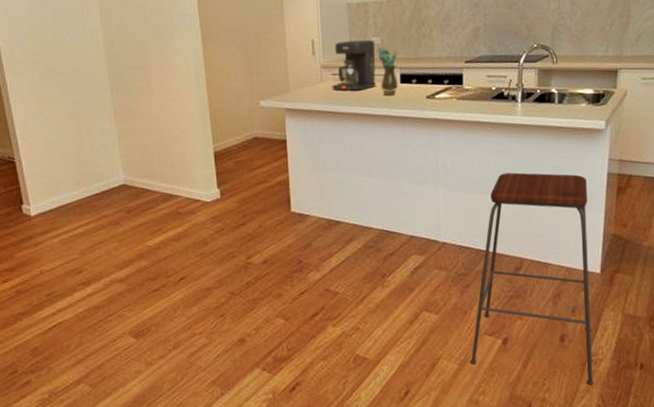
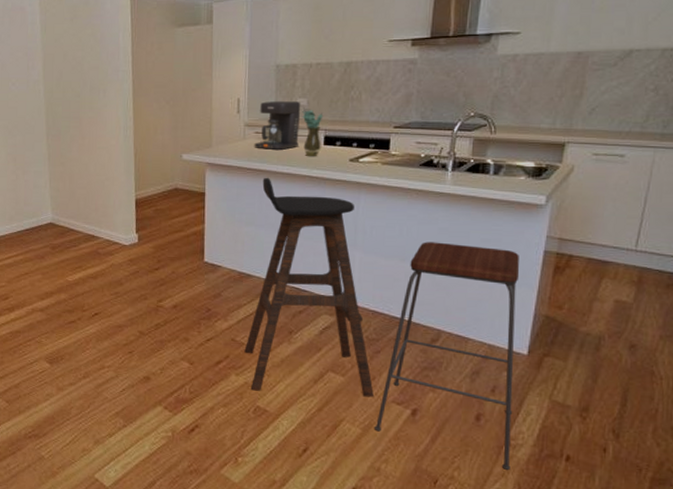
bar stool: none [339,119,467,340] -> present [244,177,374,397]

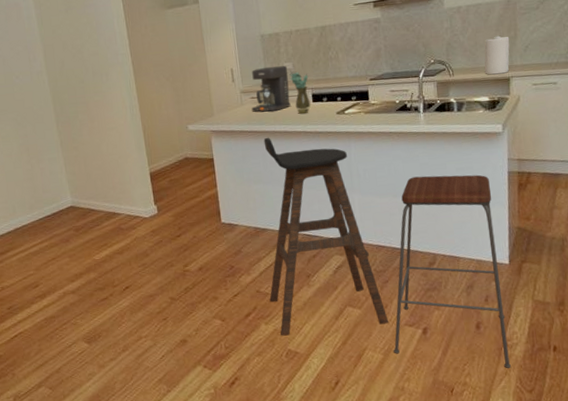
paper towel holder: none [535,93,573,138] -> present [484,35,510,75]

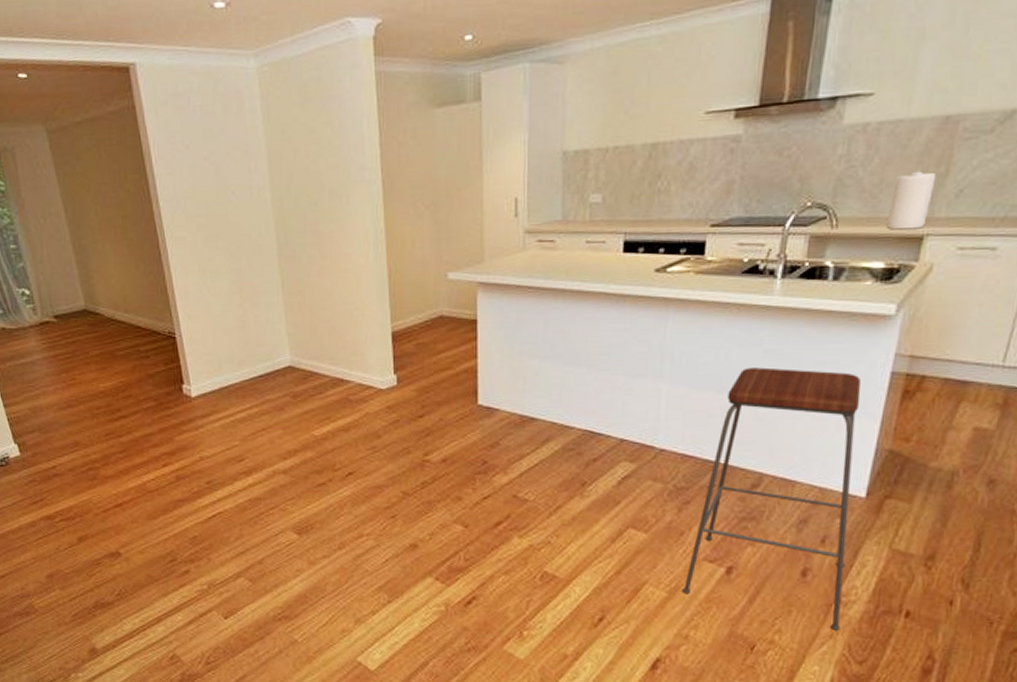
coffee maker: present [251,66,291,112] -> none [536,197,595,262]
bar stool: present [263,137,388,336] -> none [528,296,682,556]
vase: present [289,71,311,115] -> none [596,206,623,269]

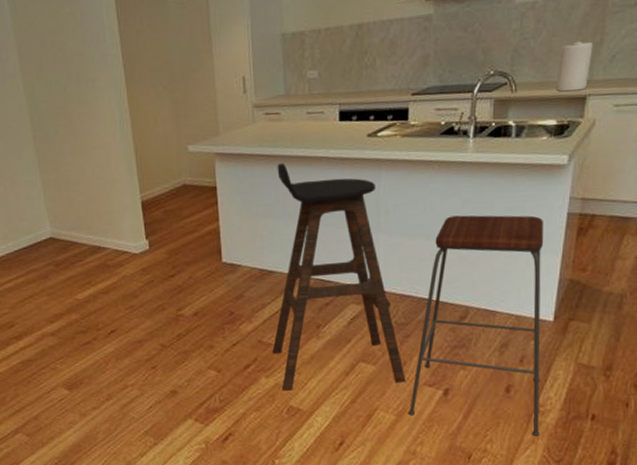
bar stool: none [528,296,682,556] -> present [272,162,406,391]

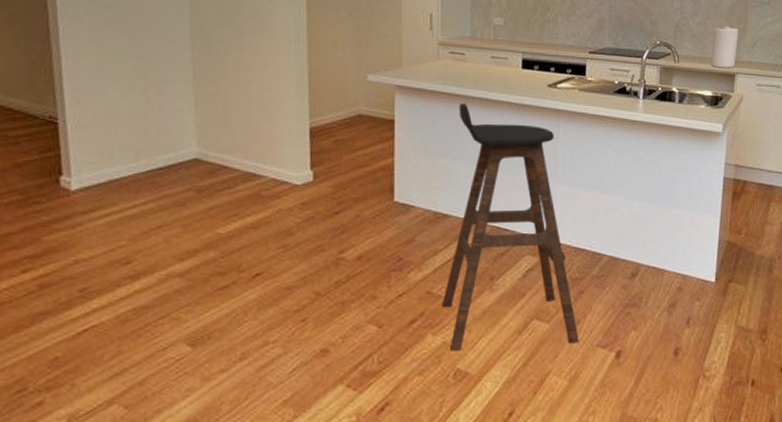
bar stool: present [408,215,544,436] -> none [581,171,706,403]

